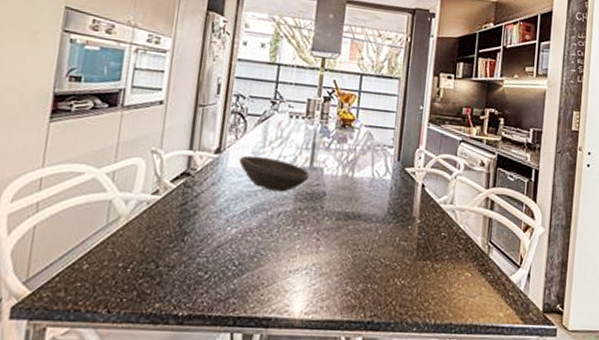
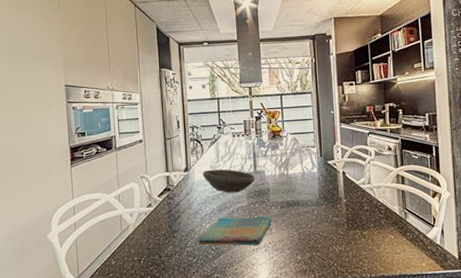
dish towel: none [215,221,322,266] -> present [198,215,272,246]

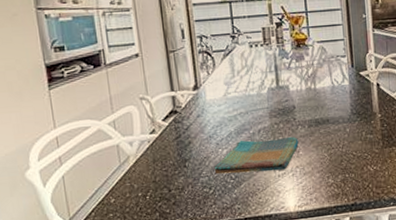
bowl: present [202,169,255,193] -> none [215,85,278,113]

